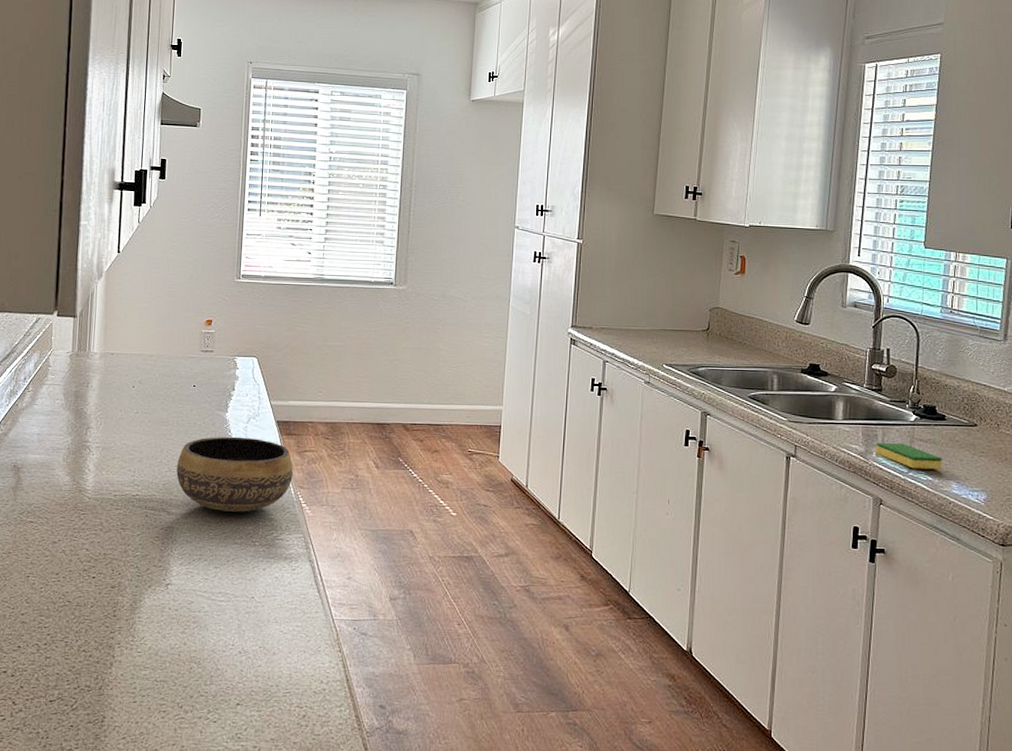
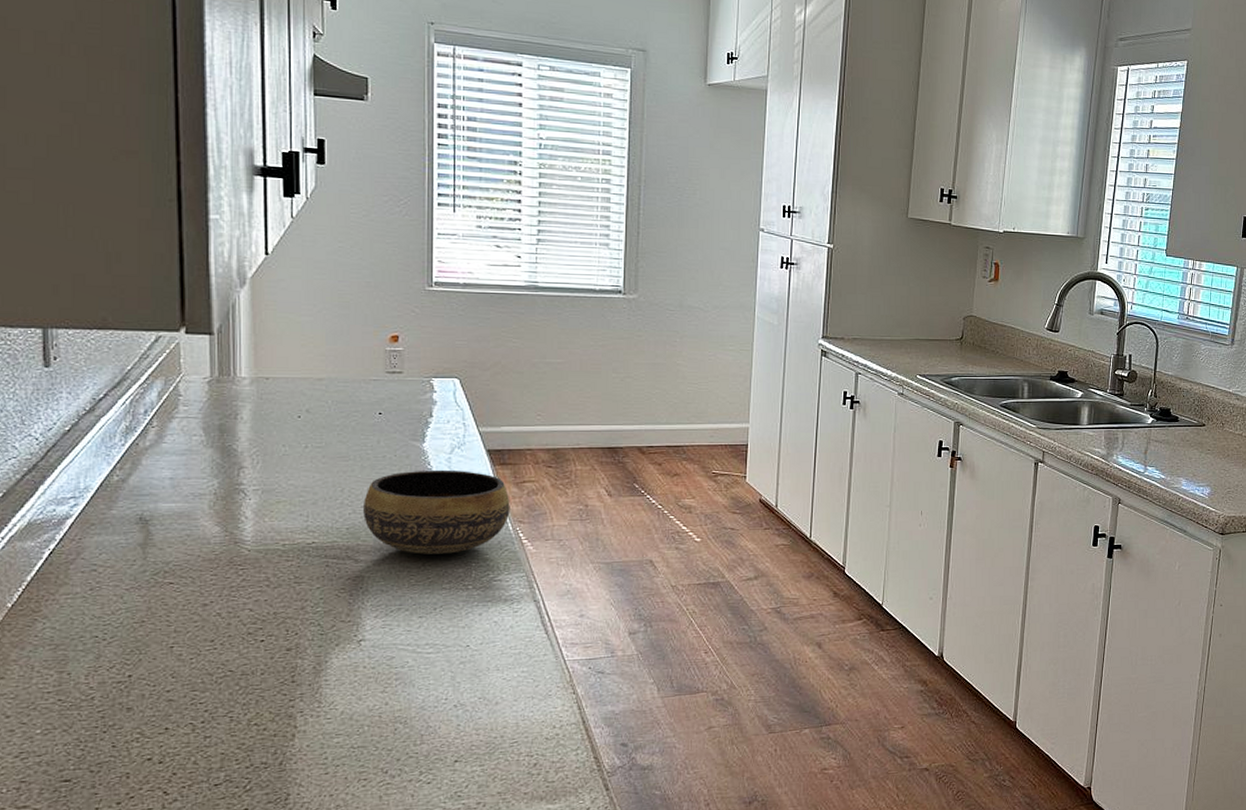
dish sponge: present [875,443,942,470] -> none [1116,445,1174,468]

